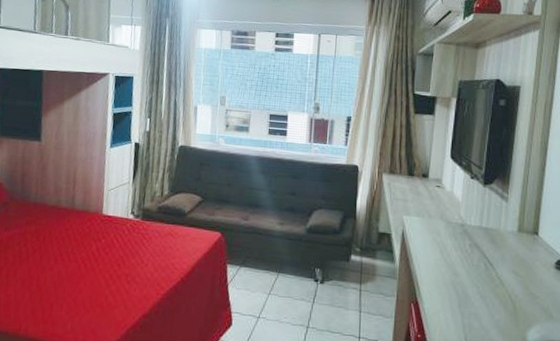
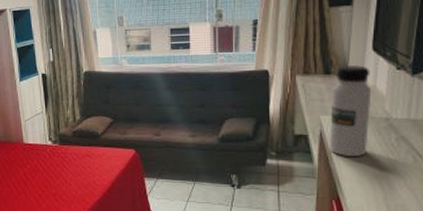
water bottle: none [409,170,449,260] -> present [329,65,372,156]

